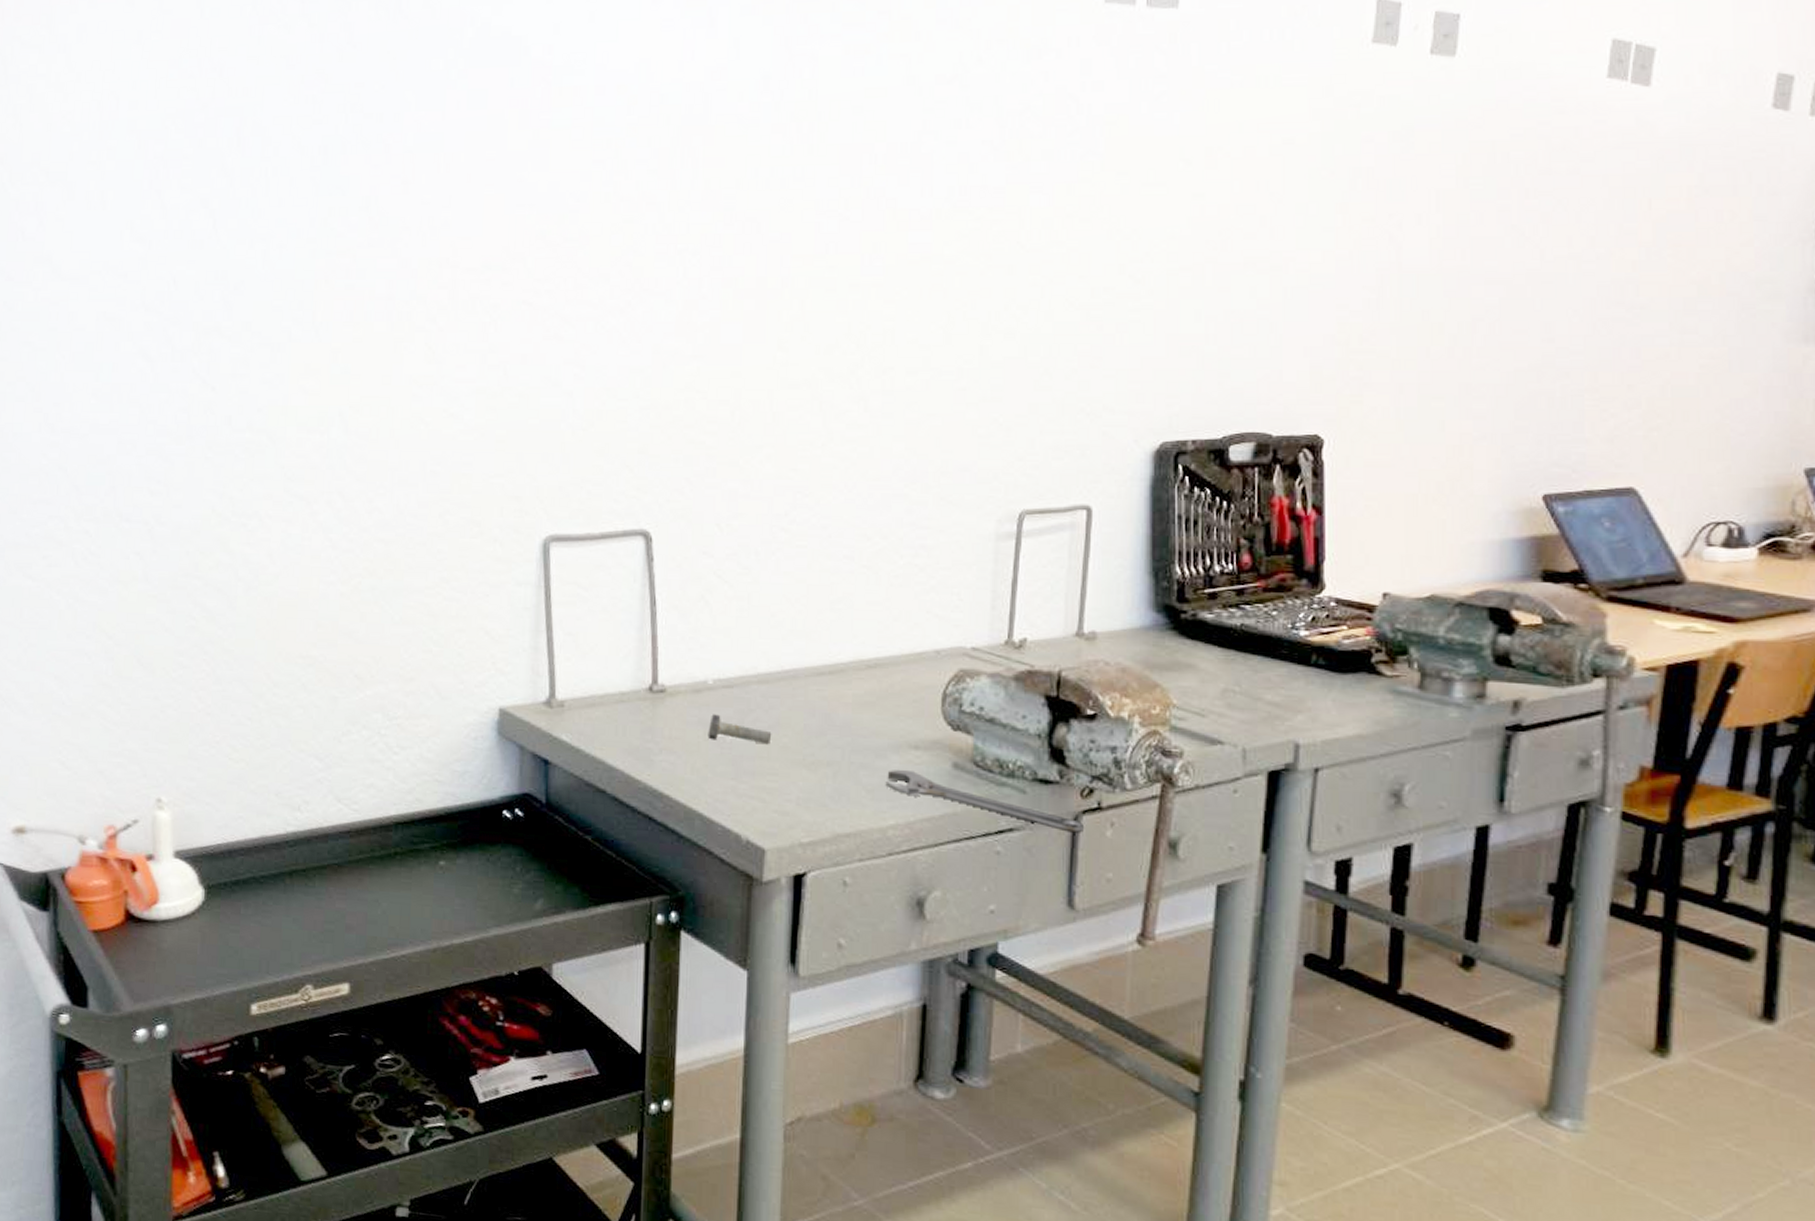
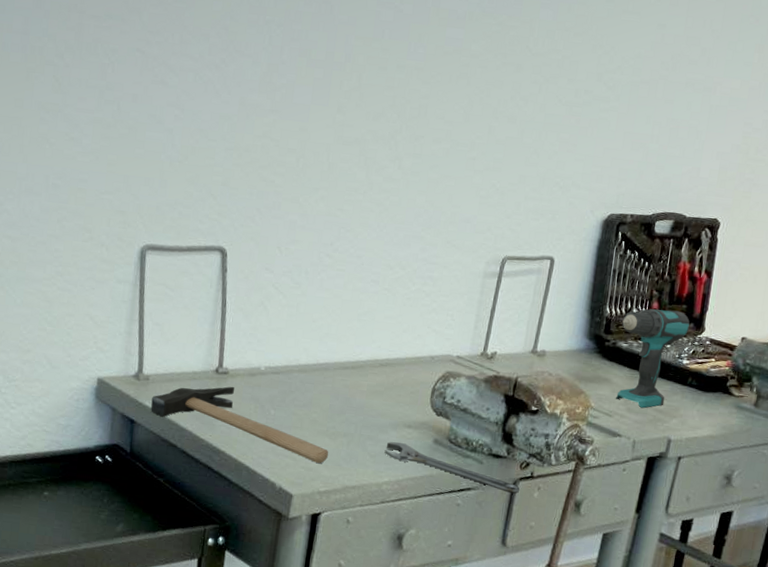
claw hammer: none [569,708,809,804] -> present [151,386,329,463]
bolt: present [707,714,772,745] -> none [257,393,306,418]
power drill: none [1201,563,1302,703] -> present [616,308,690,409]

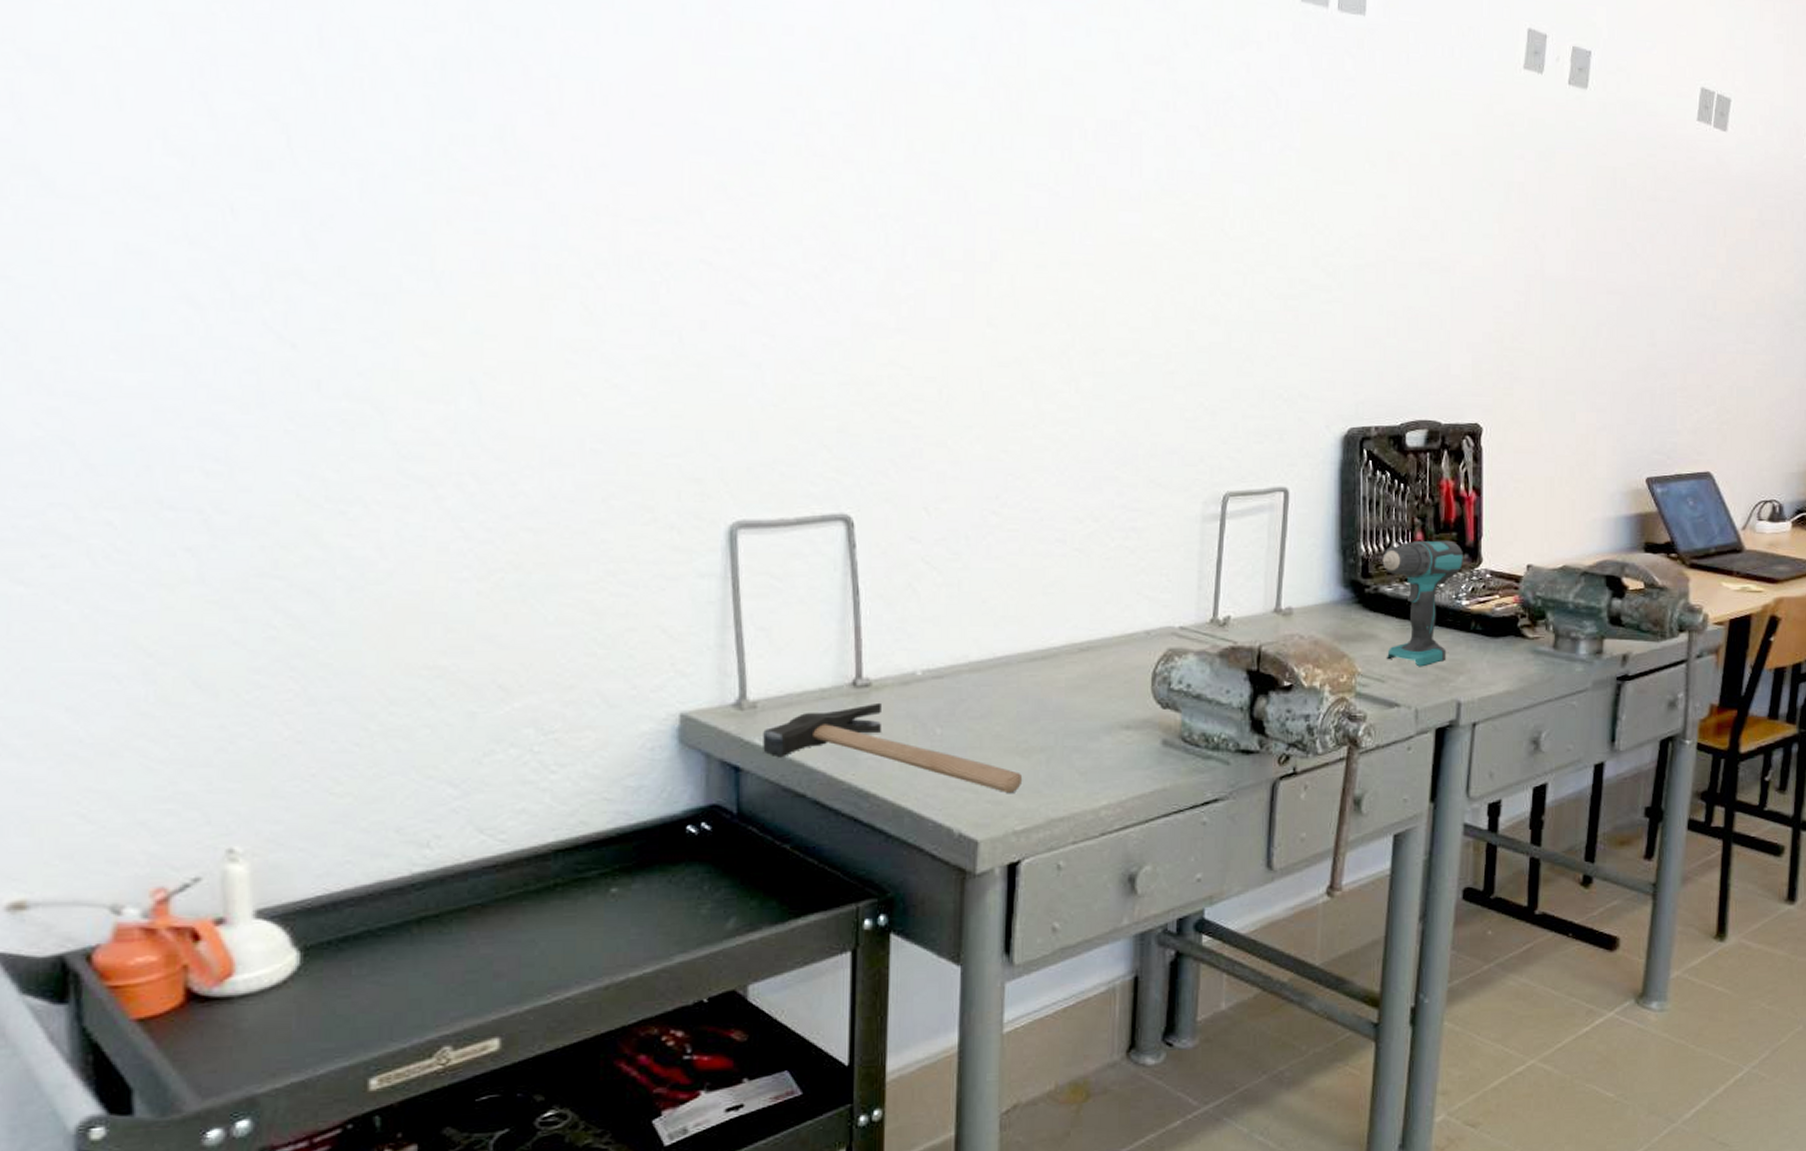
wrench: present [384,442,520,494] -> none [1098,751,1282,798]

